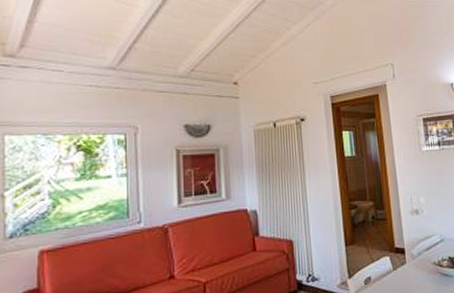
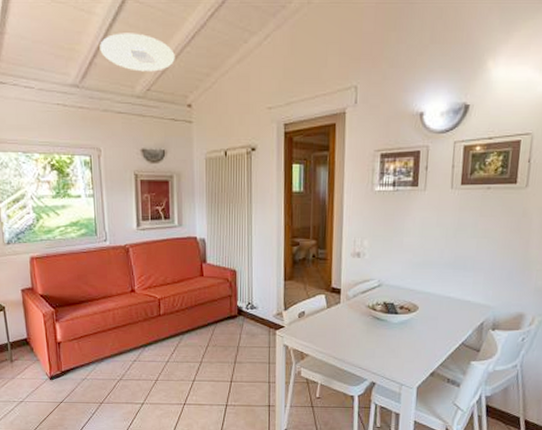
ceiling light: none [141,22,220,55] -> present [100,33,175,72]

